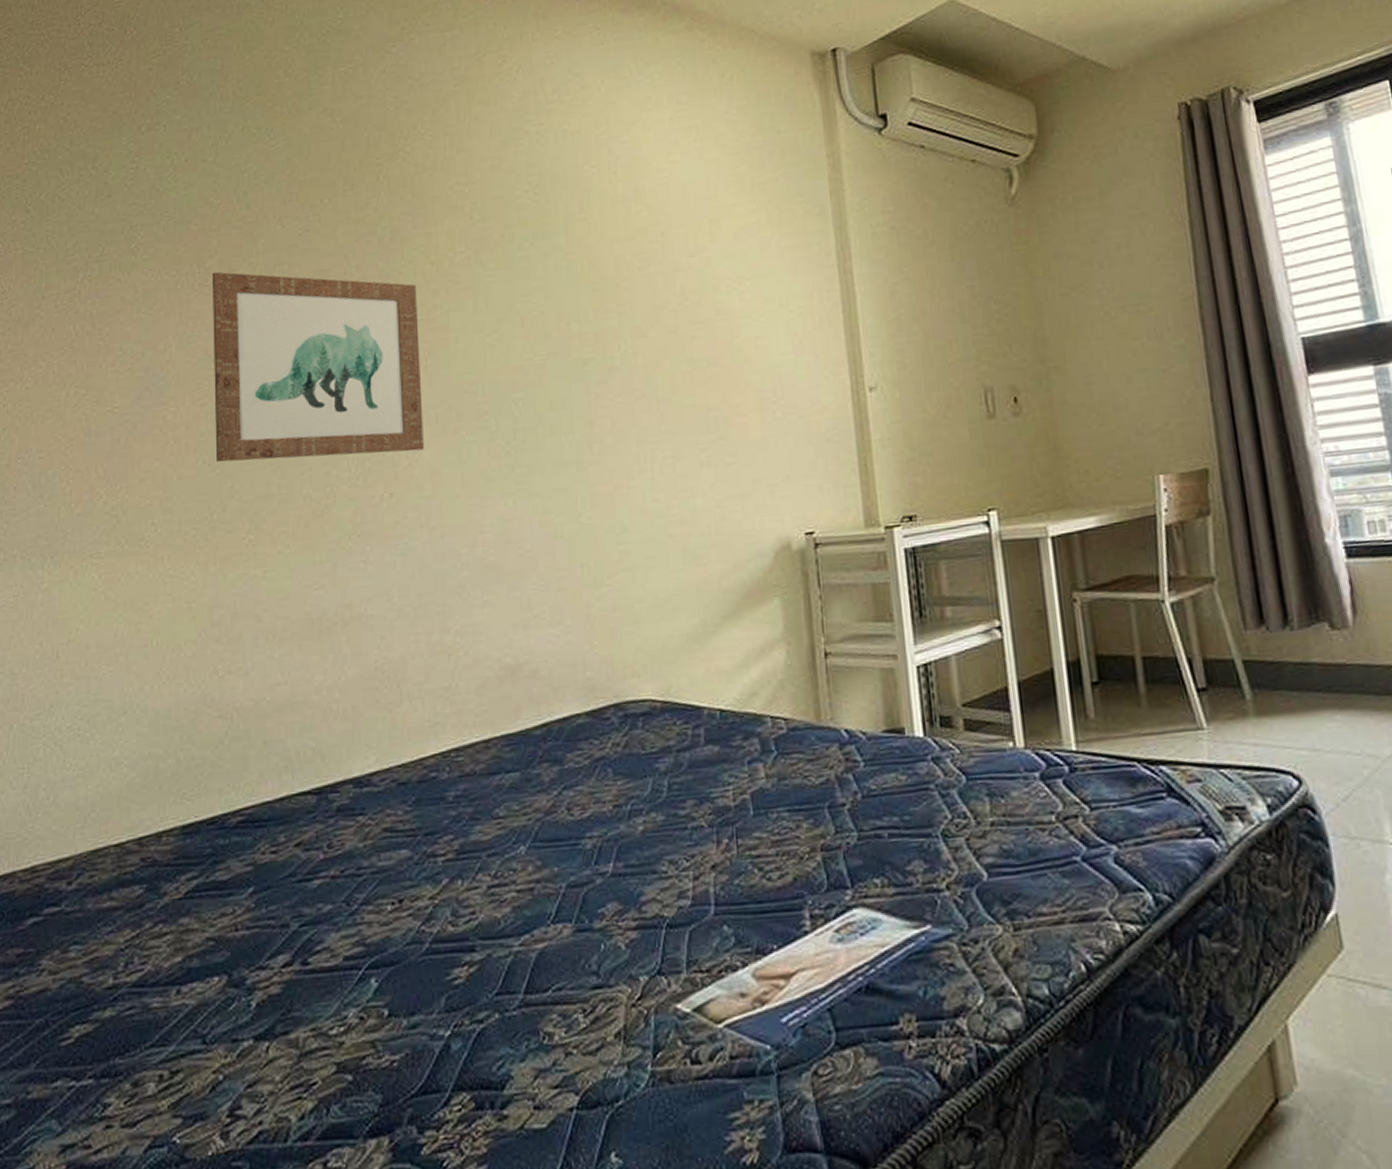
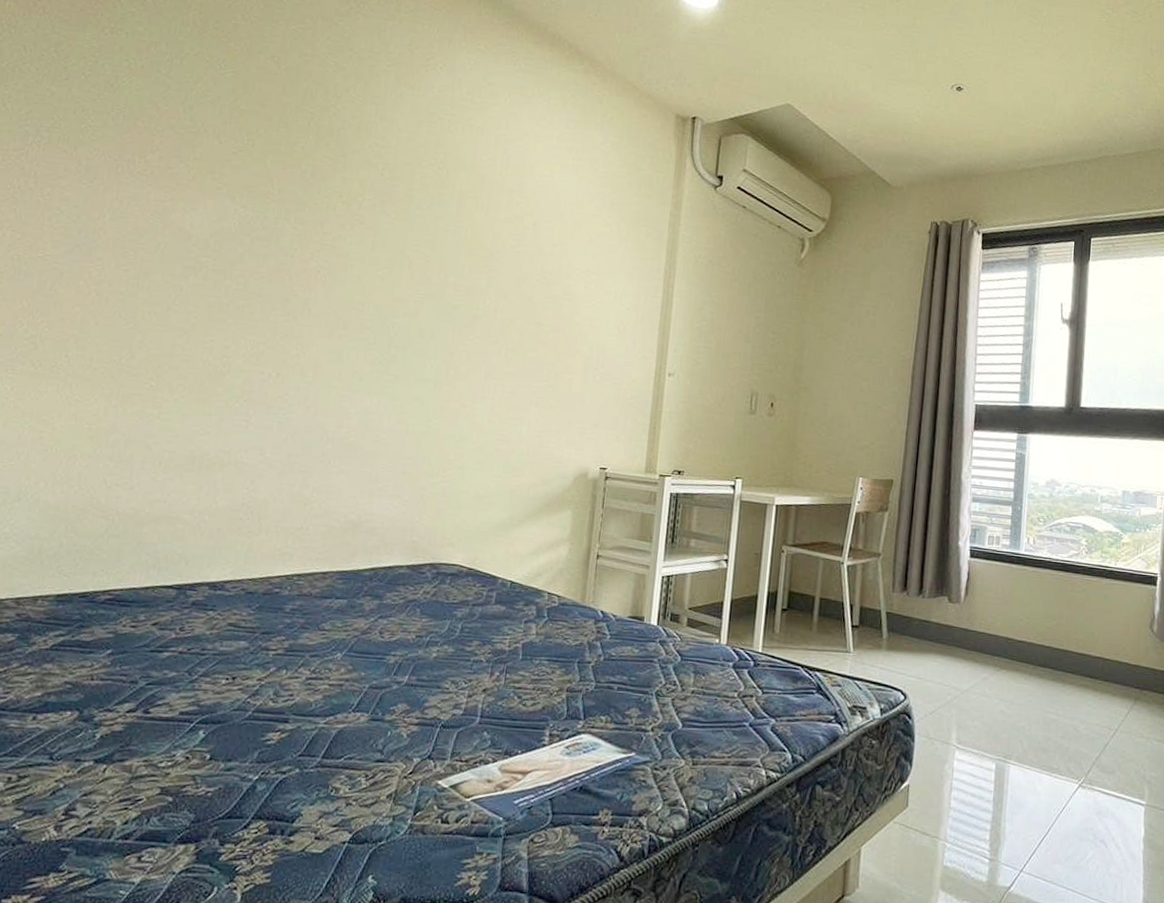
wall art: present [212,272,424,462] -> none [131,165,327,346]

